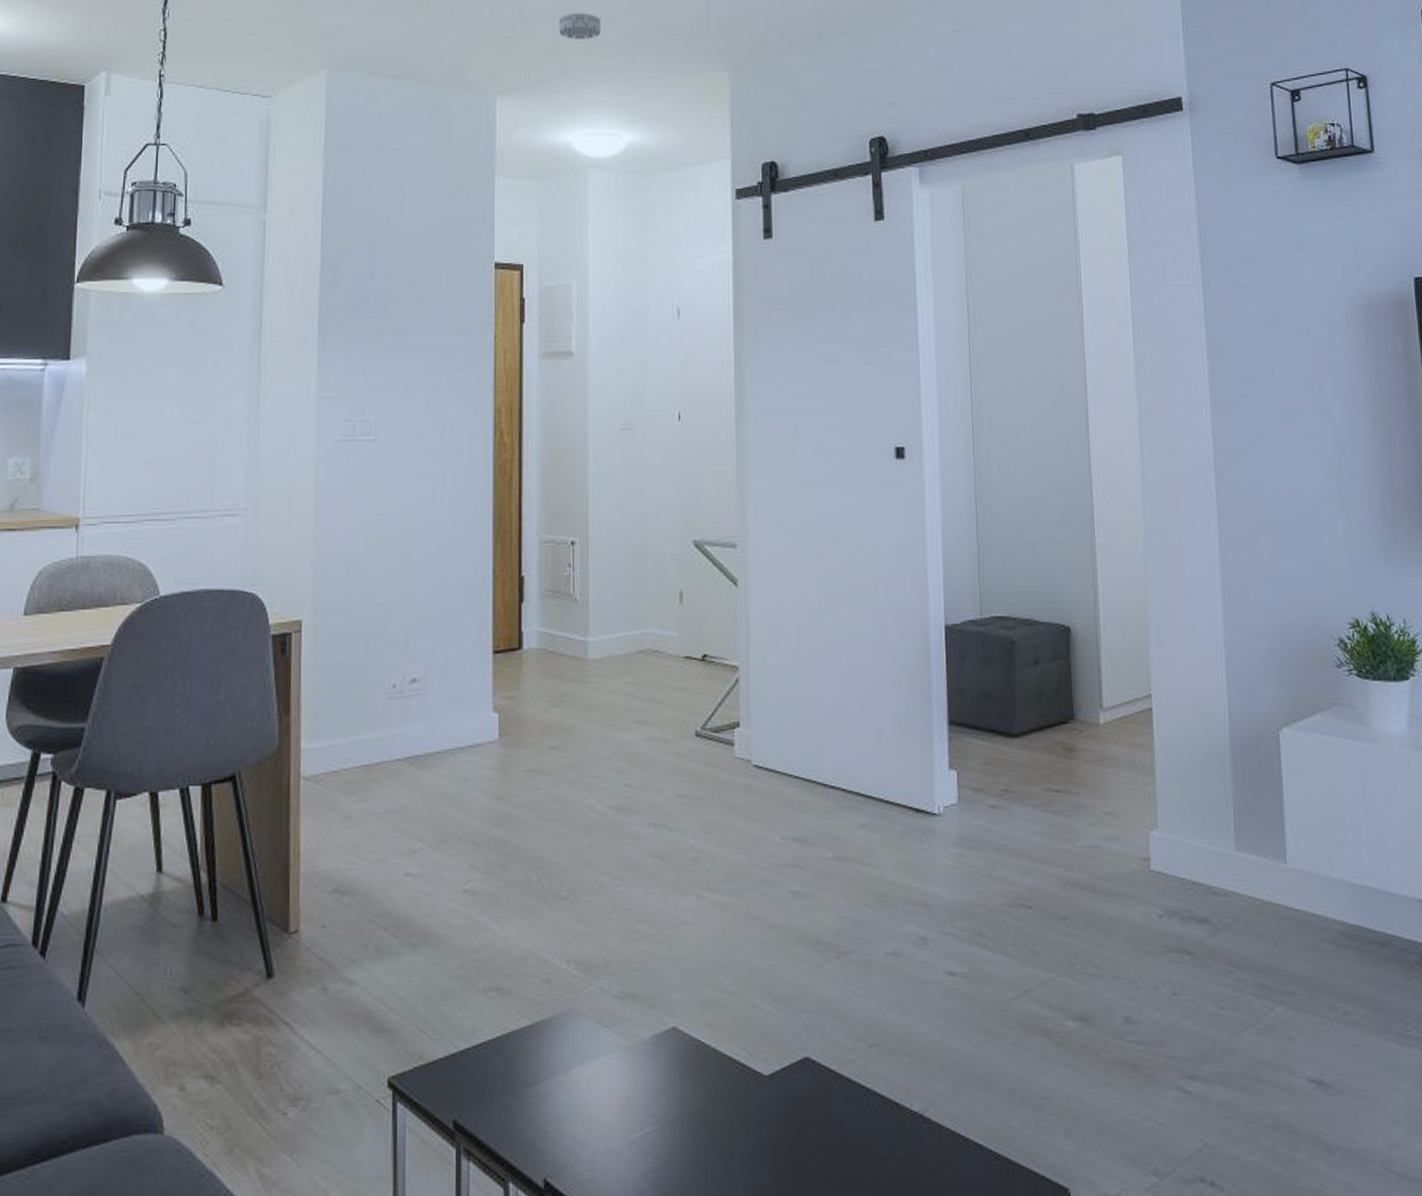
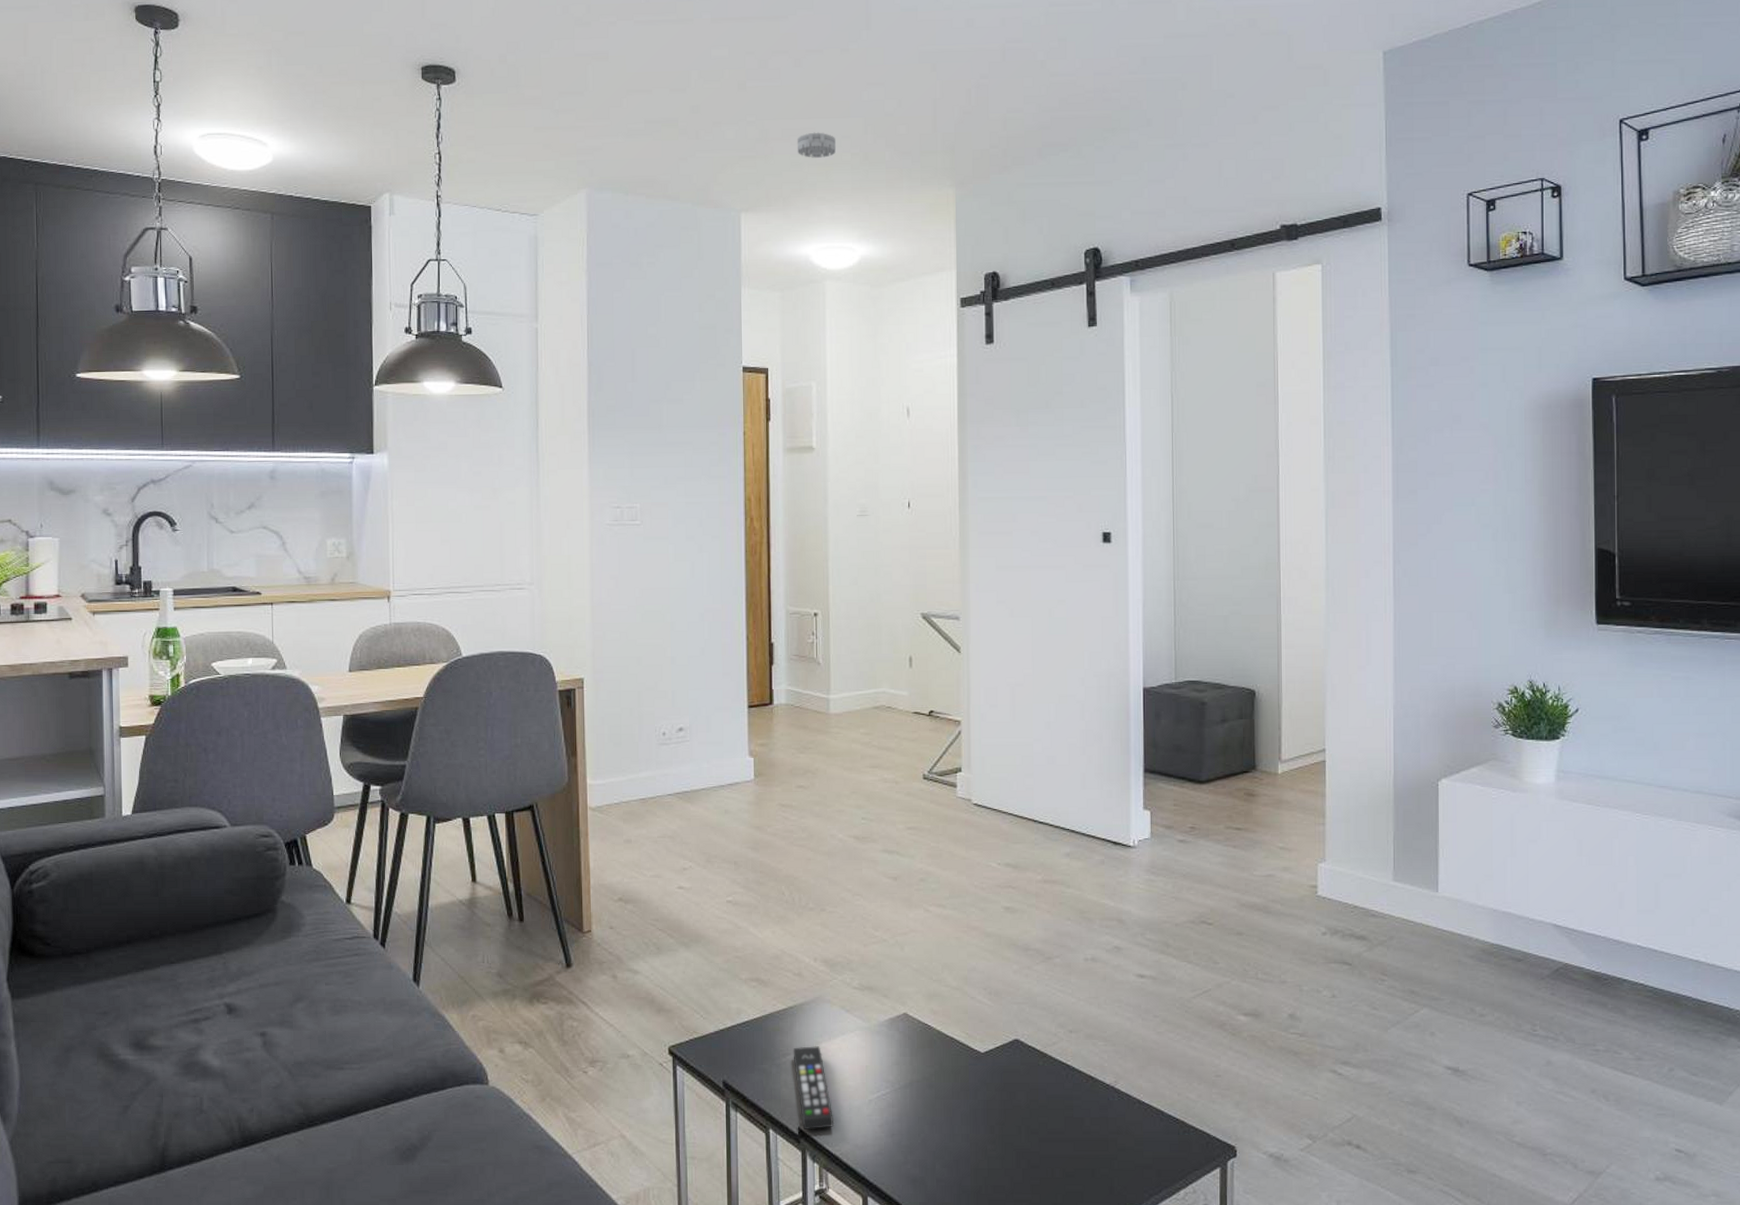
remote control: none [539,1072,588,1182] -> present [793,1046,834,1130]

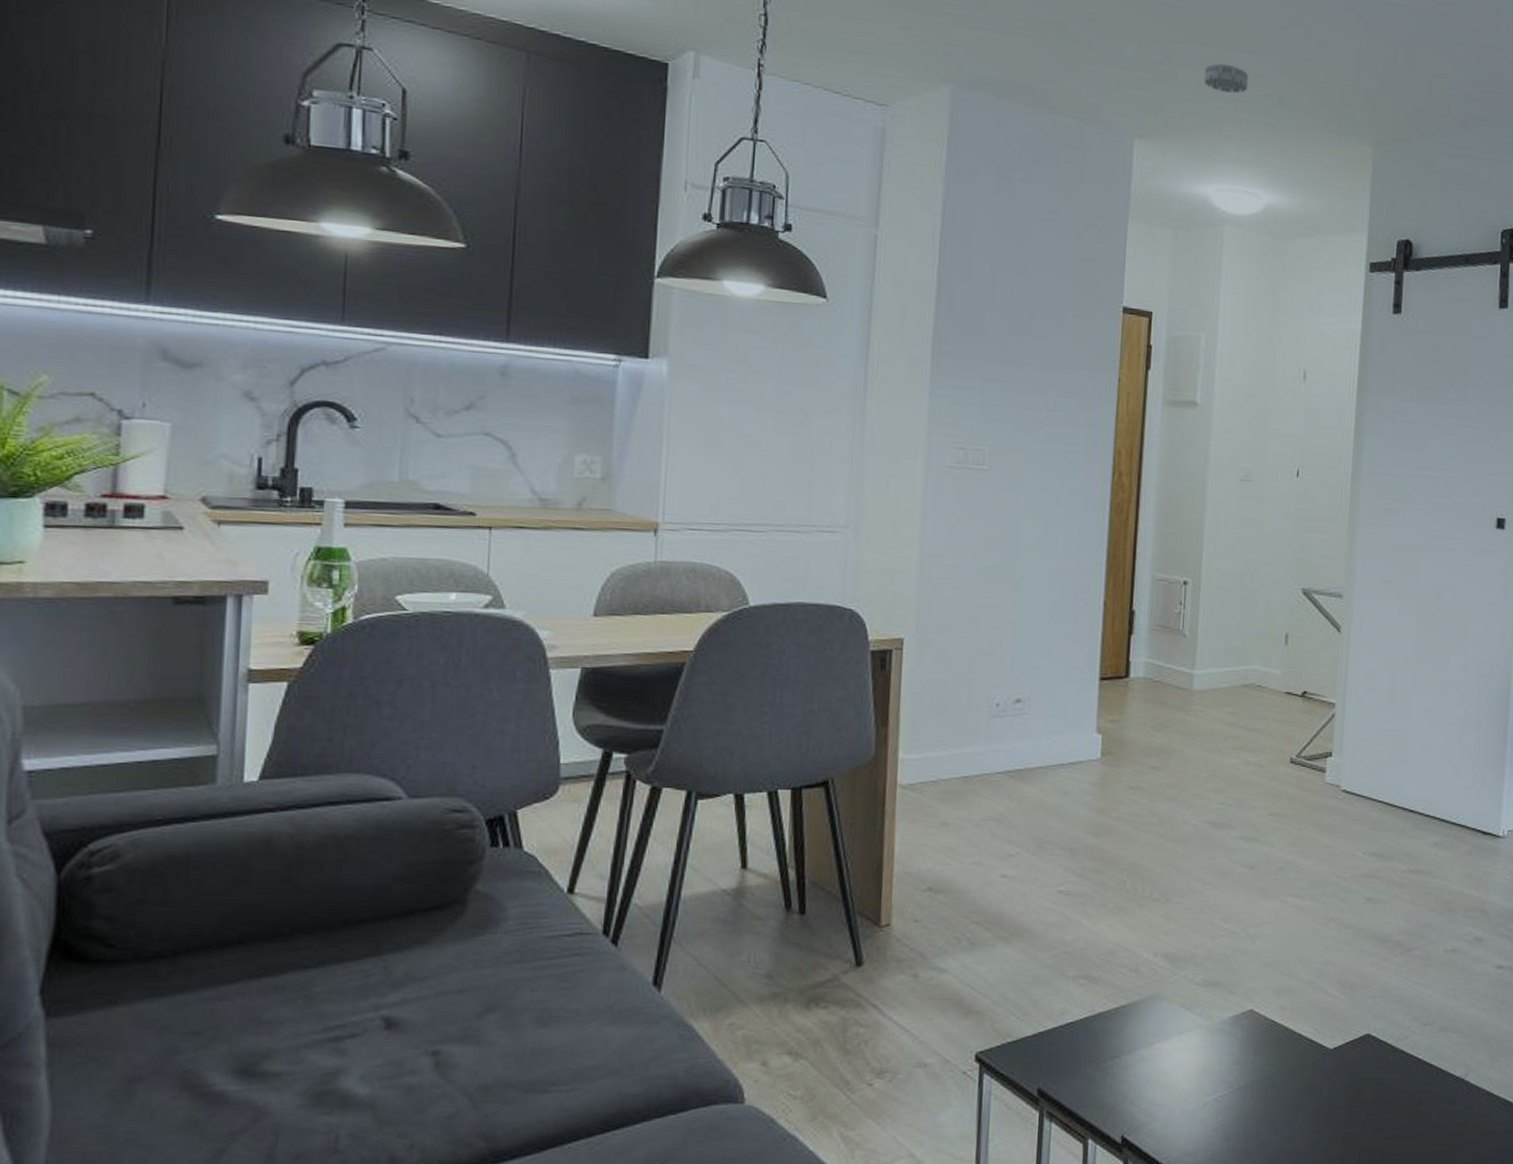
remote control: present [793,1046,834,1130] -> none [1121,1047,1163,1138]

